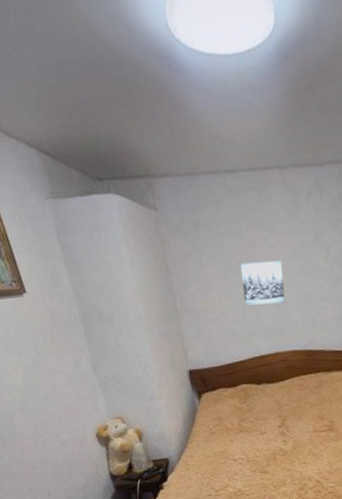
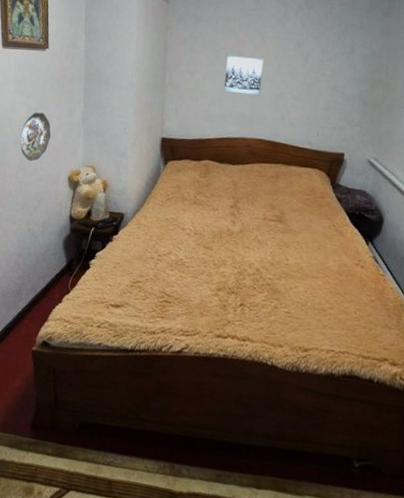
decorative plate: none [25,370,62,427] -> present [20,112,51,161]

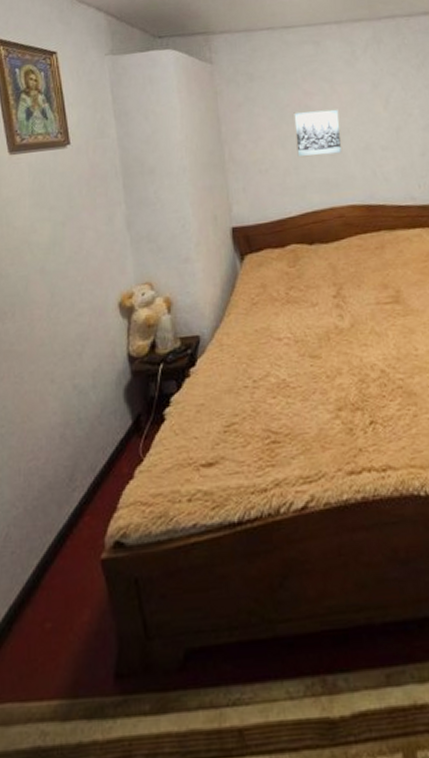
decorative plate: present [20,112,51,161] -> none [47,226,87,293]

